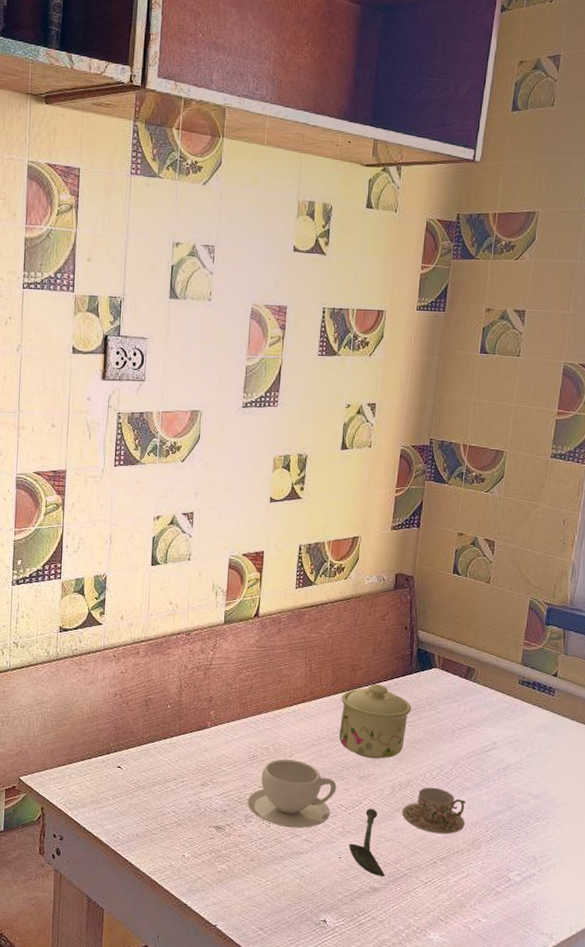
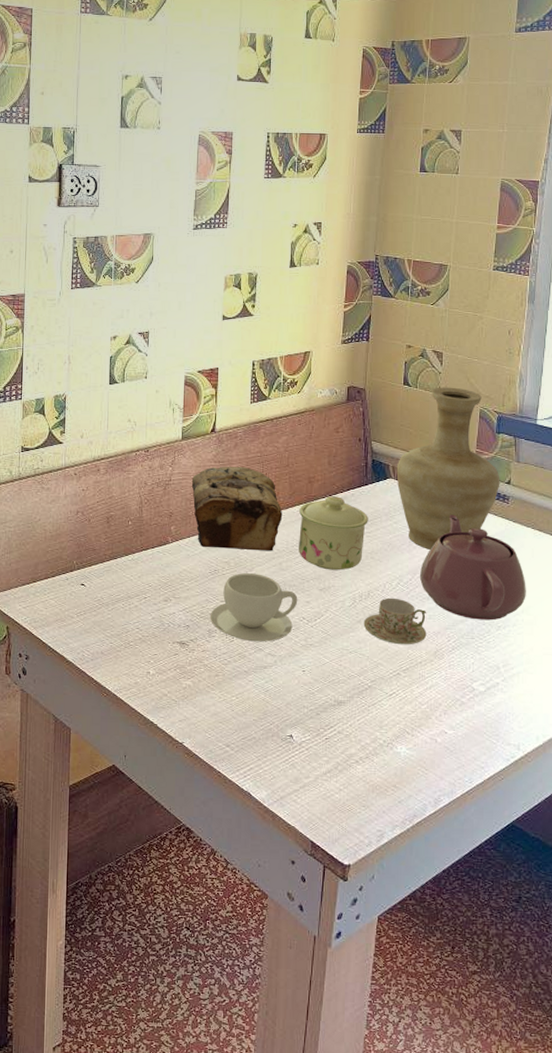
bread loaf: none [232,652,325,738] -> present [191,466,283,551]
soupspoon: present [349,809,386,876] -> none [312,621,350,689]
vase: none [441,576,547,740] -> present [396,387,500,550]
teapot: none [461,705,568,812] -> present [420,514,526,621]

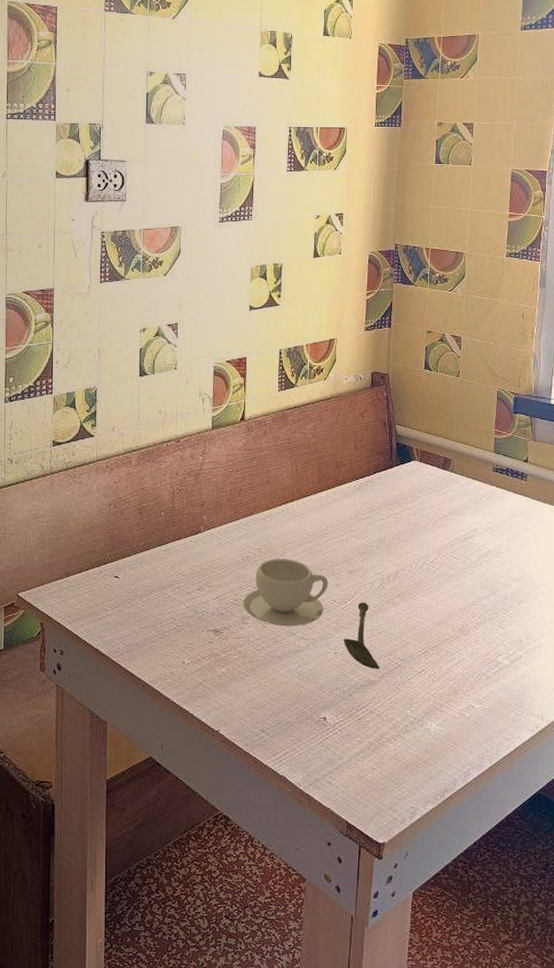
bread loaf: present [191,466,283,551] -> none [222,453,312,536]
sugar bowl: present [299,496,368,571] -> none [328,480,394,553]
soupspoon: none [312,621,350,689] -> present [344,602,381,669]
teacup: present [363,597,427,645] -> none [392,577,453,623]
vase: present [396,387,500,550] -> none [420,370,518,529]
teapot: present [420,514,526,621] -> none [445,493,545,595]

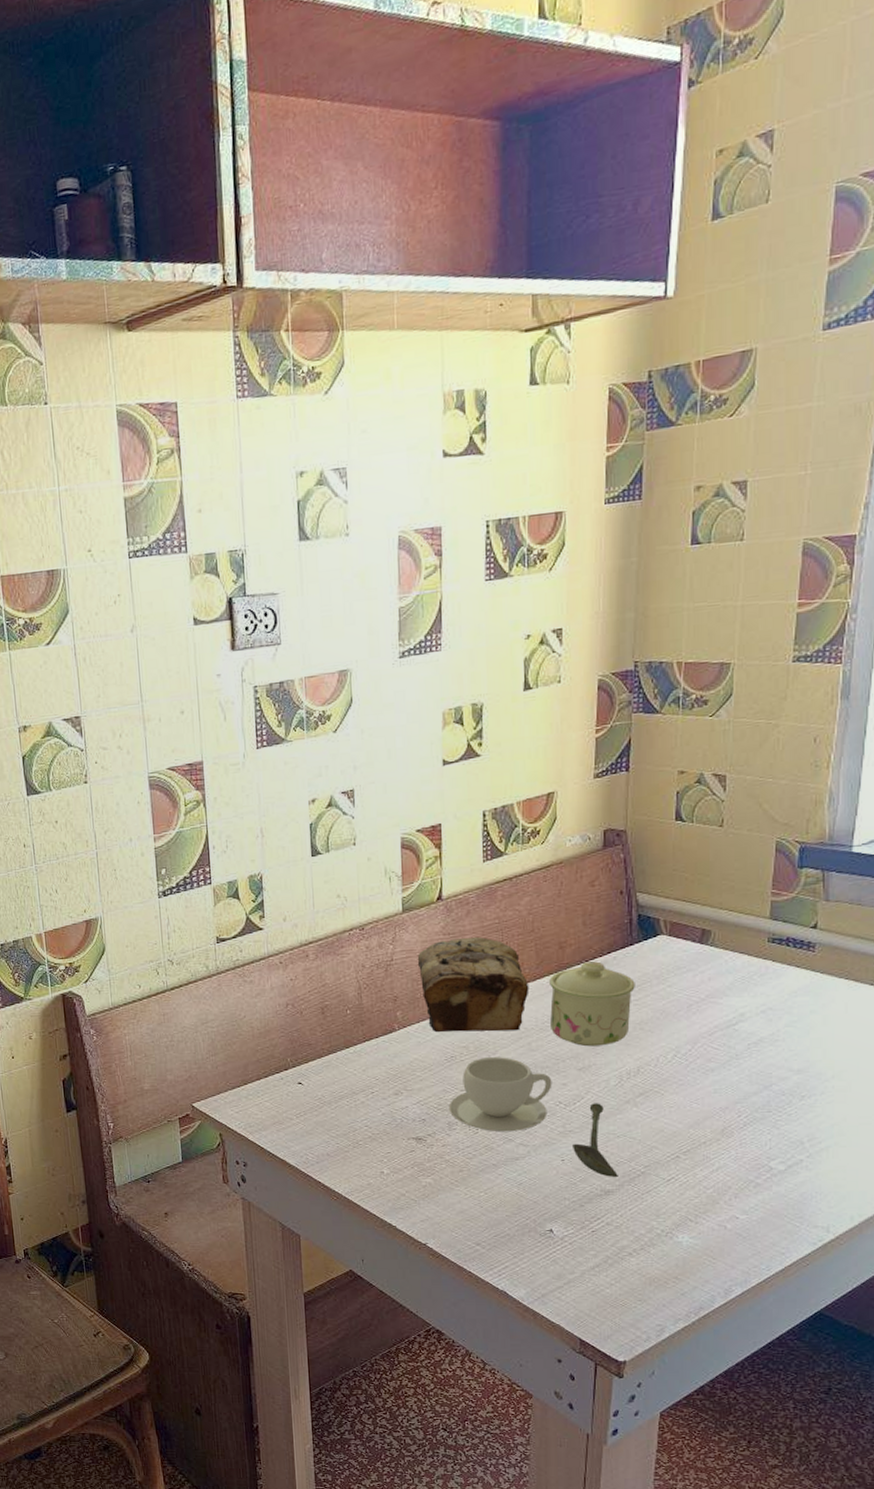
bread loaf: none [222,453,312,536] -> present [417,936,529,1032]
sugar bowl: none [328,480,394,553] -> present [549,961,635,1047]

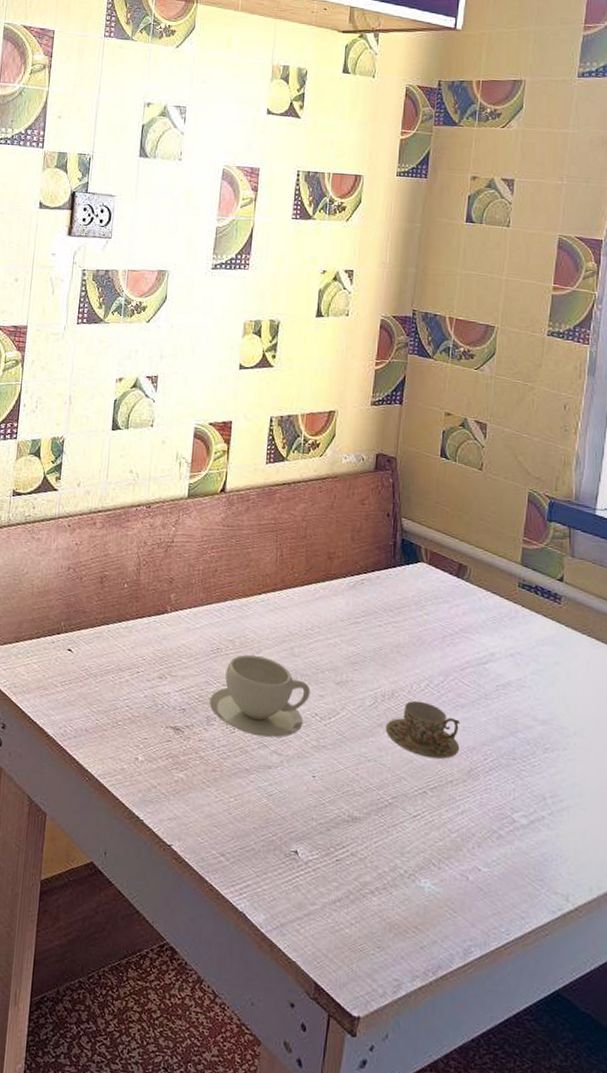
bread loaf: present [417,936,529,1032] -> none [195,531,297,633]
sugar bowl: present [549,961,635,1047] -> none [313,576,395,663]
soupspoon: present [573,1103,620,1177] -> none [324,720,368,804]
teacup: none [633,1072,712,1125] -> present [385,700,461,760]

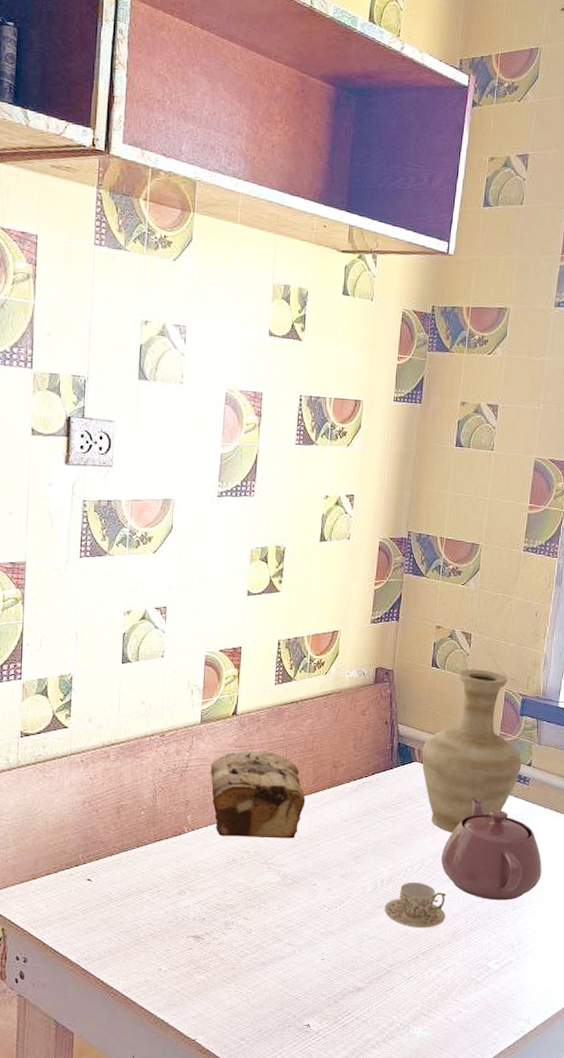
bread loaf: none [195,531,297,633] -> present [210,751,306,839]
teacup: present [209,654,311,738] -> none [227,862,319,932]
vase: none [429,462,551,649] -> present [421,669,522,833]
teapot: none [453,610,580,741] -> present [441,797,542,901]

